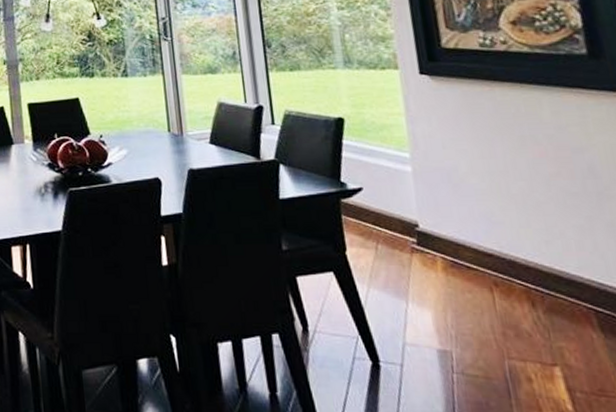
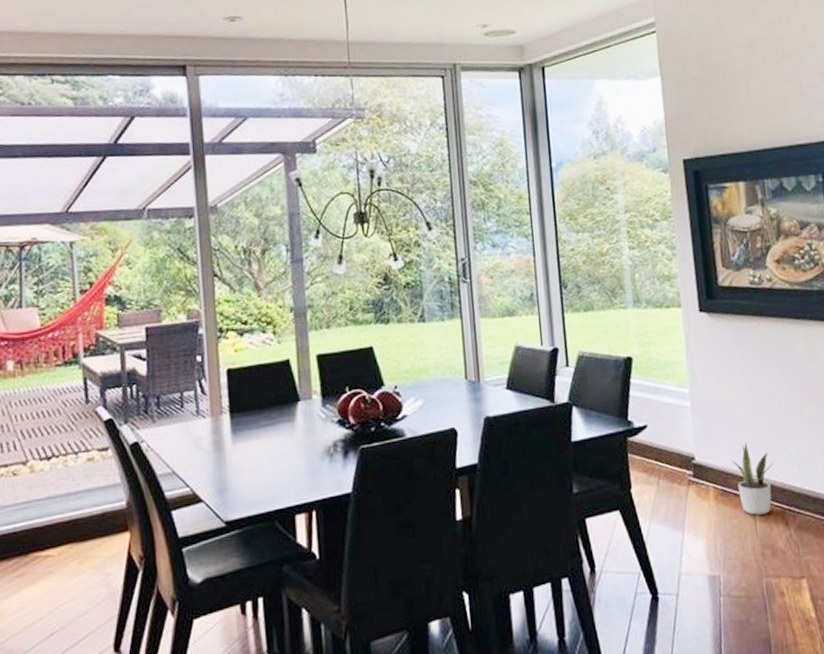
potted plant: none [462,212,516,291] -> present [731,441,775,515]

